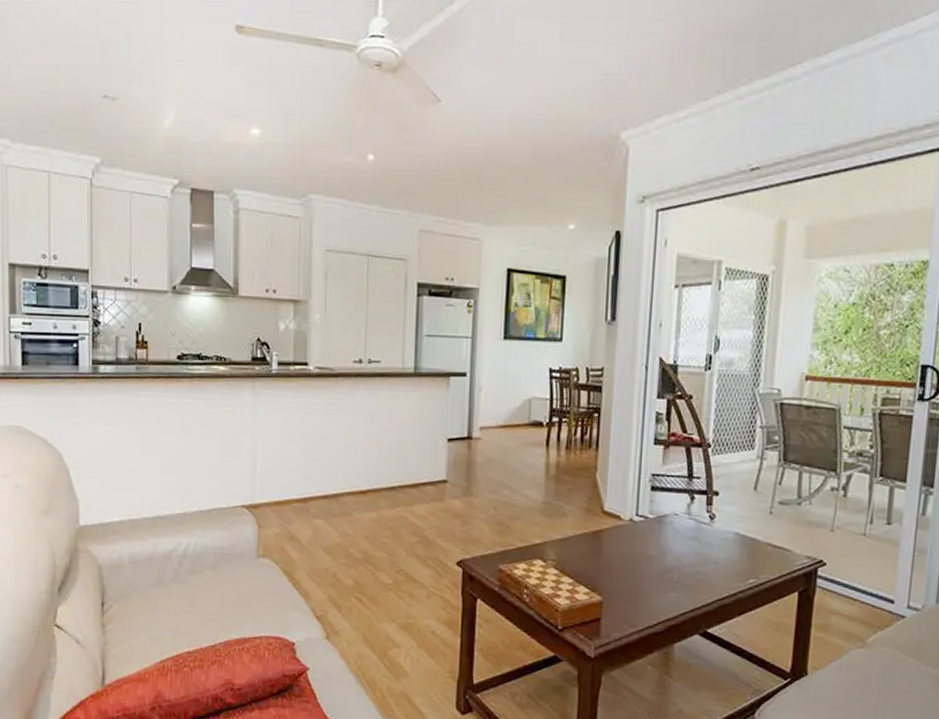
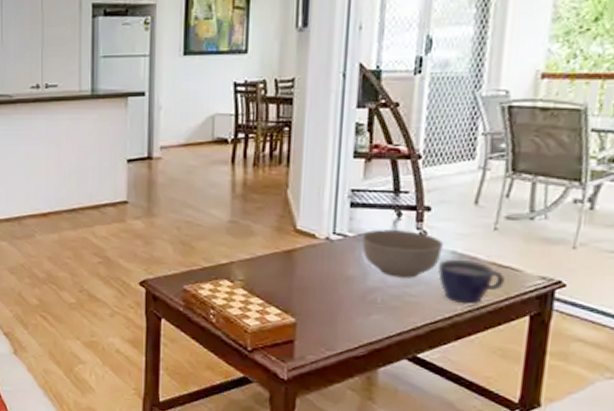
bowl: none [660,512,730,559] -> present [361,229,444,279]
cup: none [724,540,778,582] -> present [438,259,505,305]

